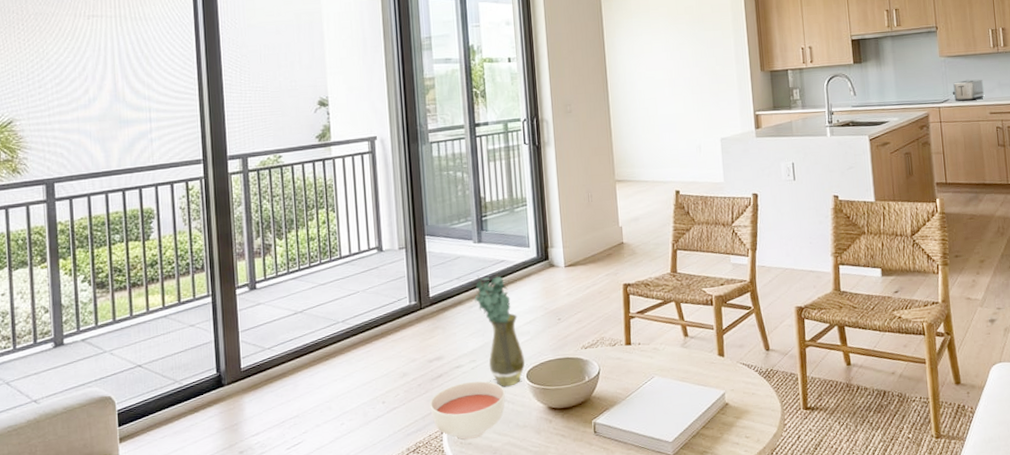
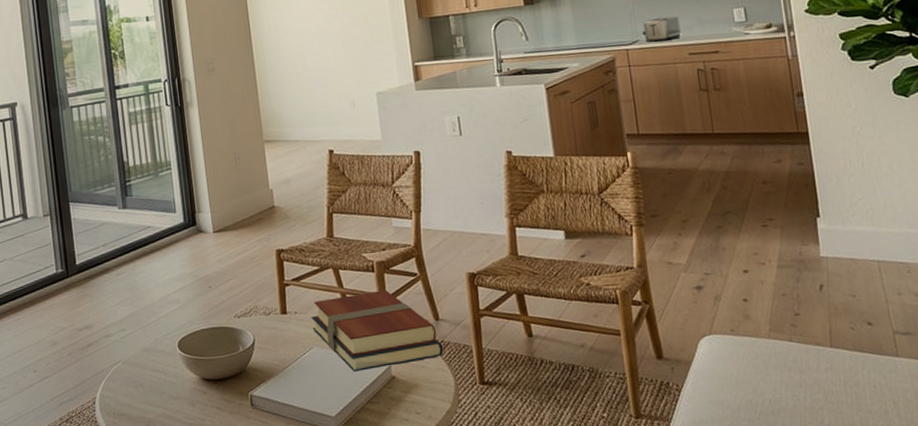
bowl: present [430,381,506,440] -> none [80,350,158,411]
vase: present [474,273,526,386] -> none [121,240,176,356]
books: none [653,322,773,399] -> present [311,289,444,372]

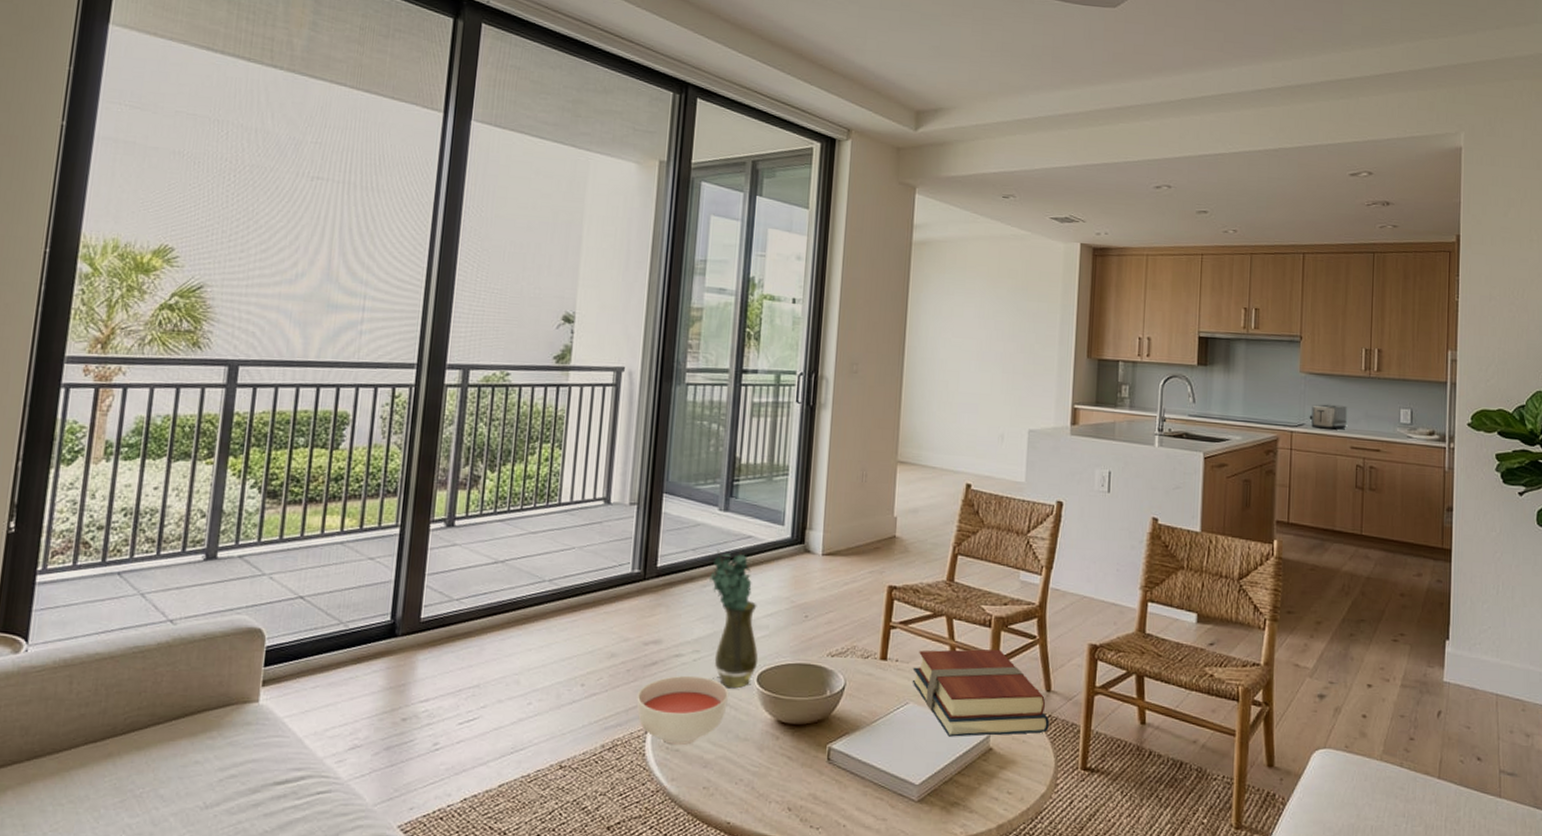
bowl: none [80,350,158,411] -> present [636,675,730,746]
vase: none [121,240,176,356] -> present [709,549,759,688]

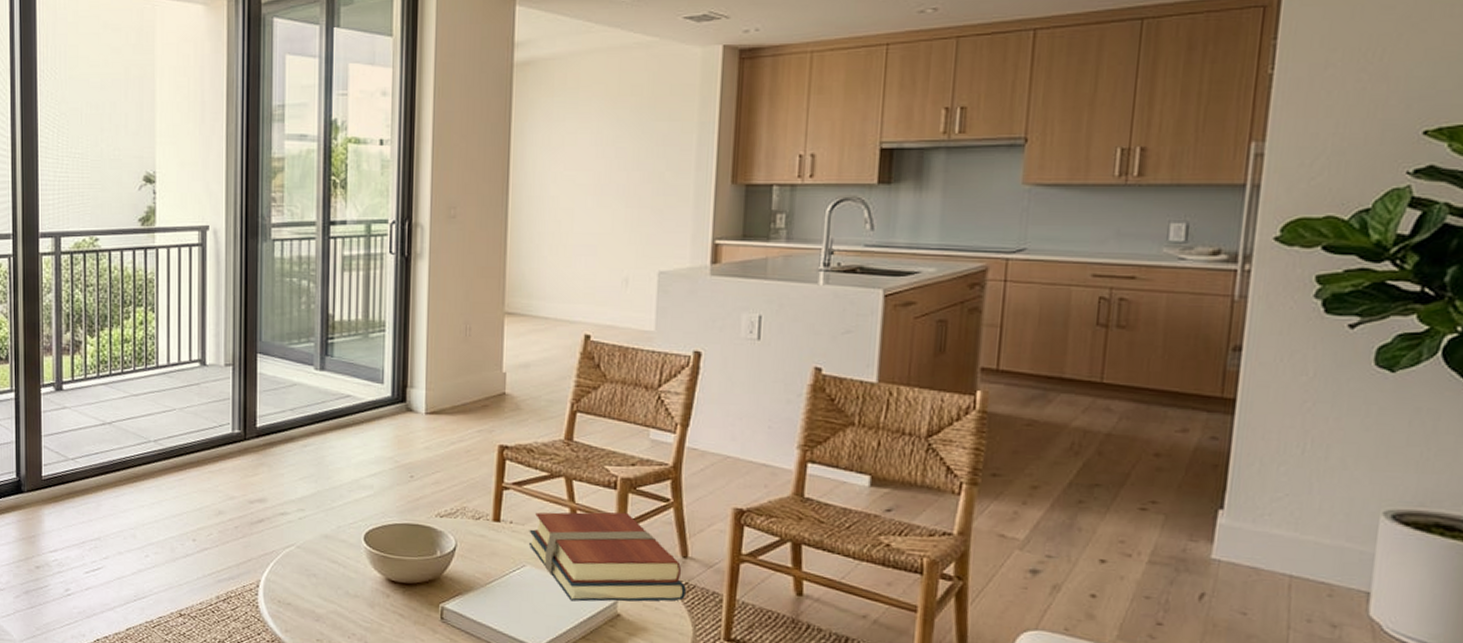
bowl: present [636,675,730,746] -> none [246,533,337,600]
vase: present [709,549,759,688] -> none [310,409,364,546]
toaster: present [1309,404,1347,431] -> none [1033,222,1089,255]

